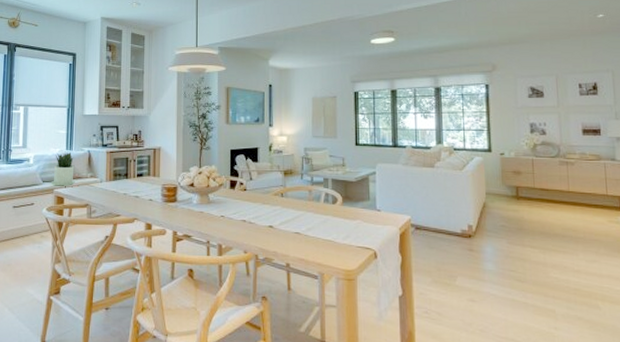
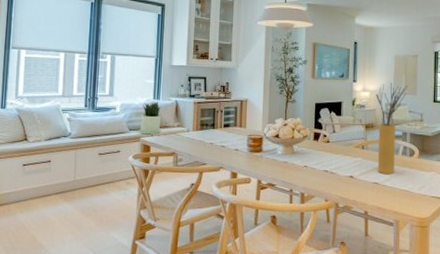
vase: none [294,126,327,224] -> present [376,83,408,175]

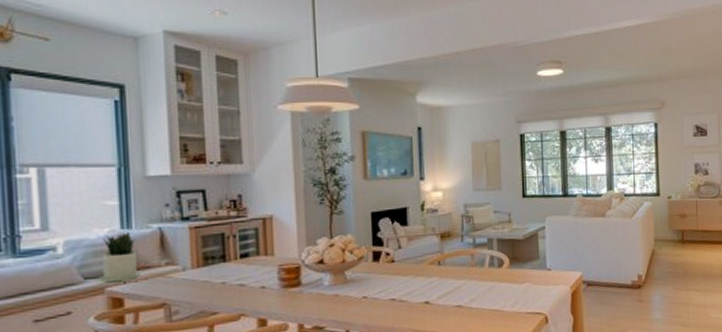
vase: present [376,83,408,175] -> none [451,177,490,294]

